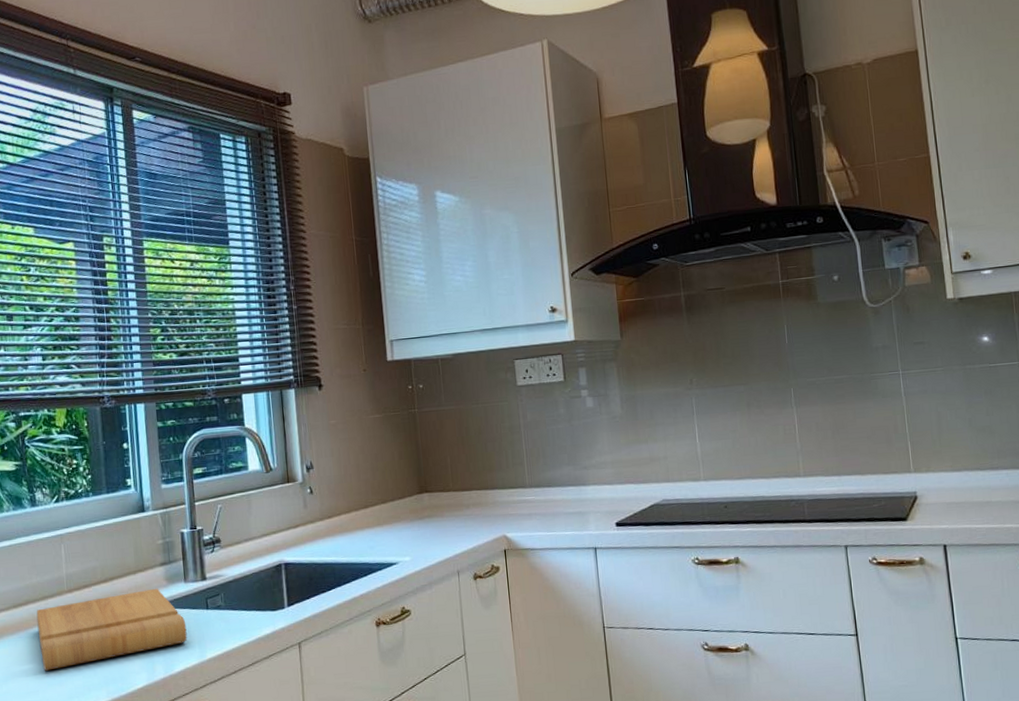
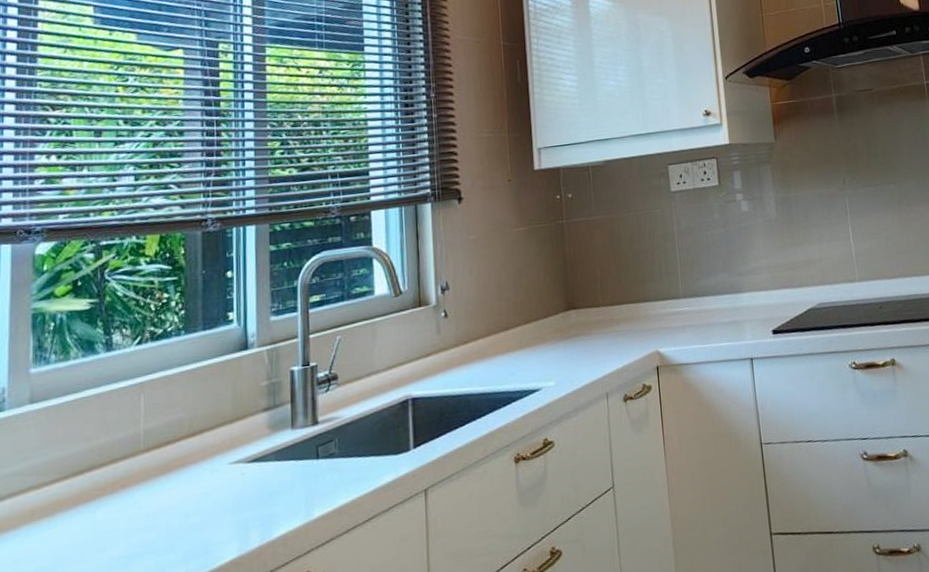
cutting board: present [36,588,188,671] -> none [101,438,291,552]

